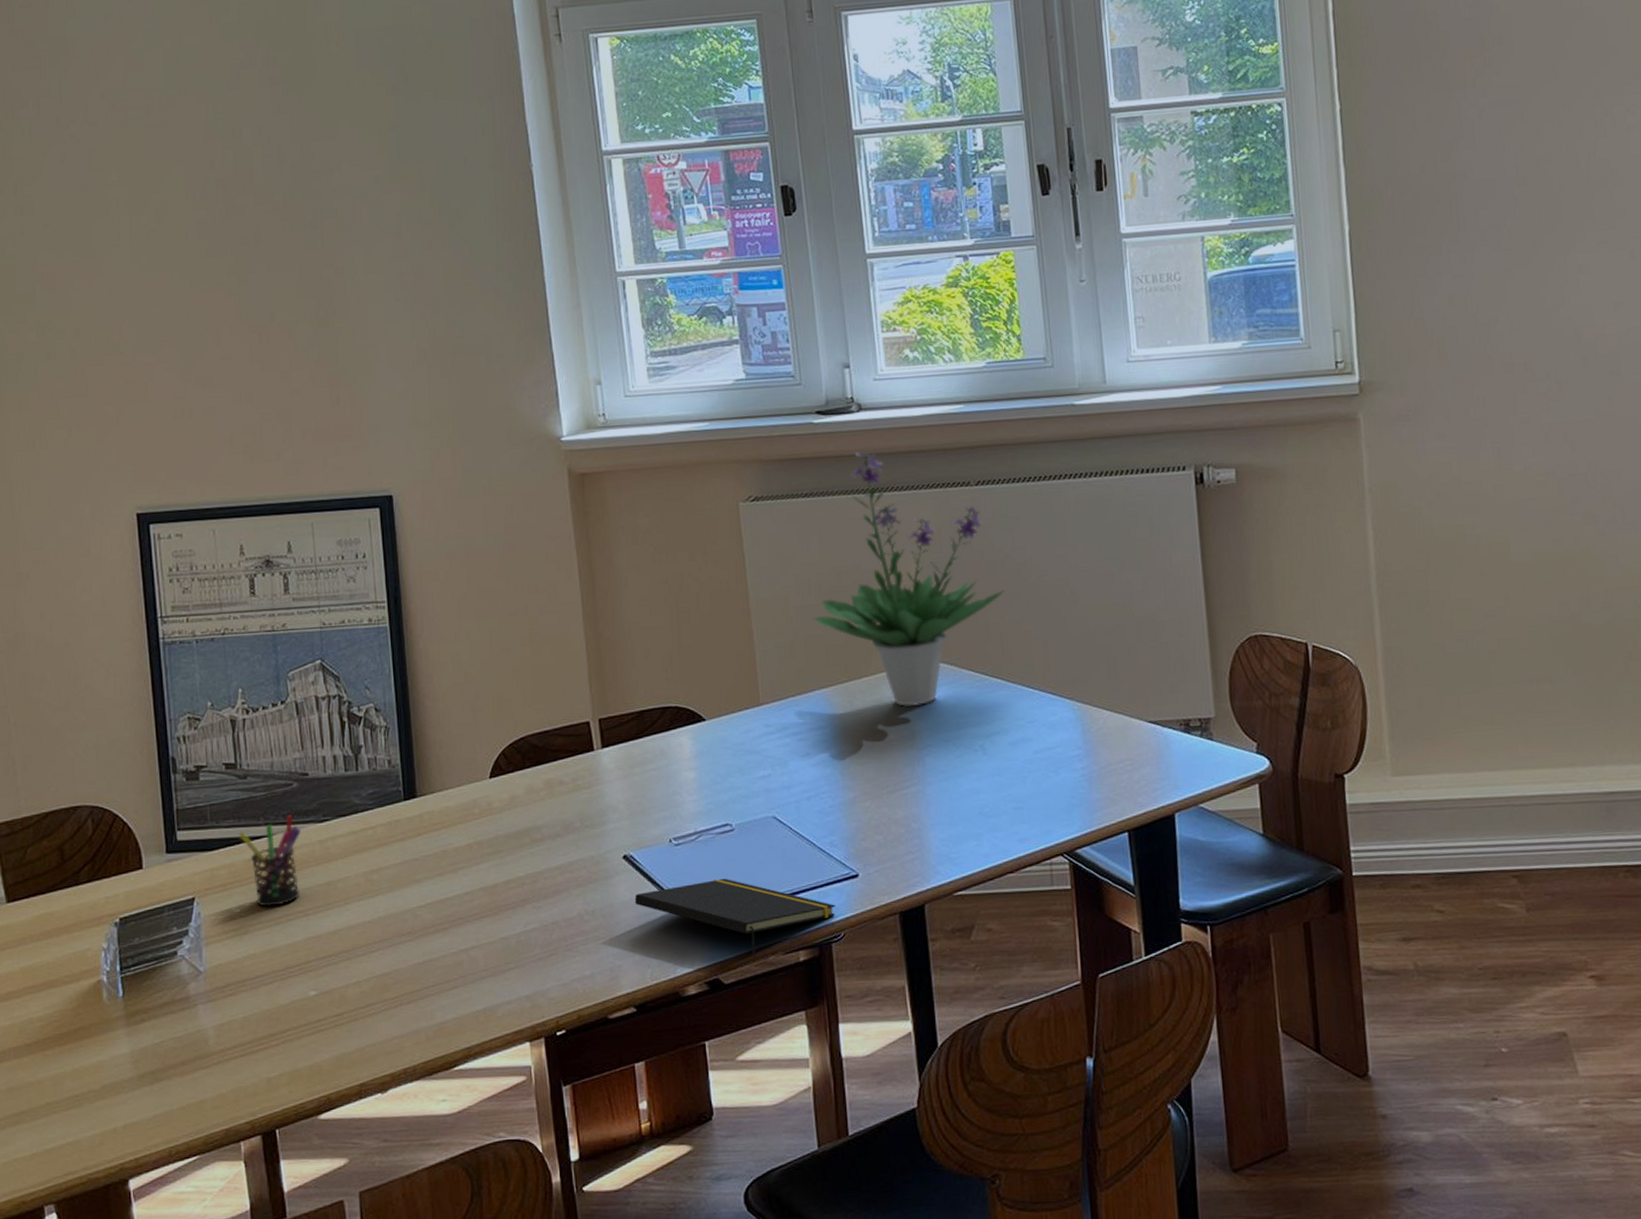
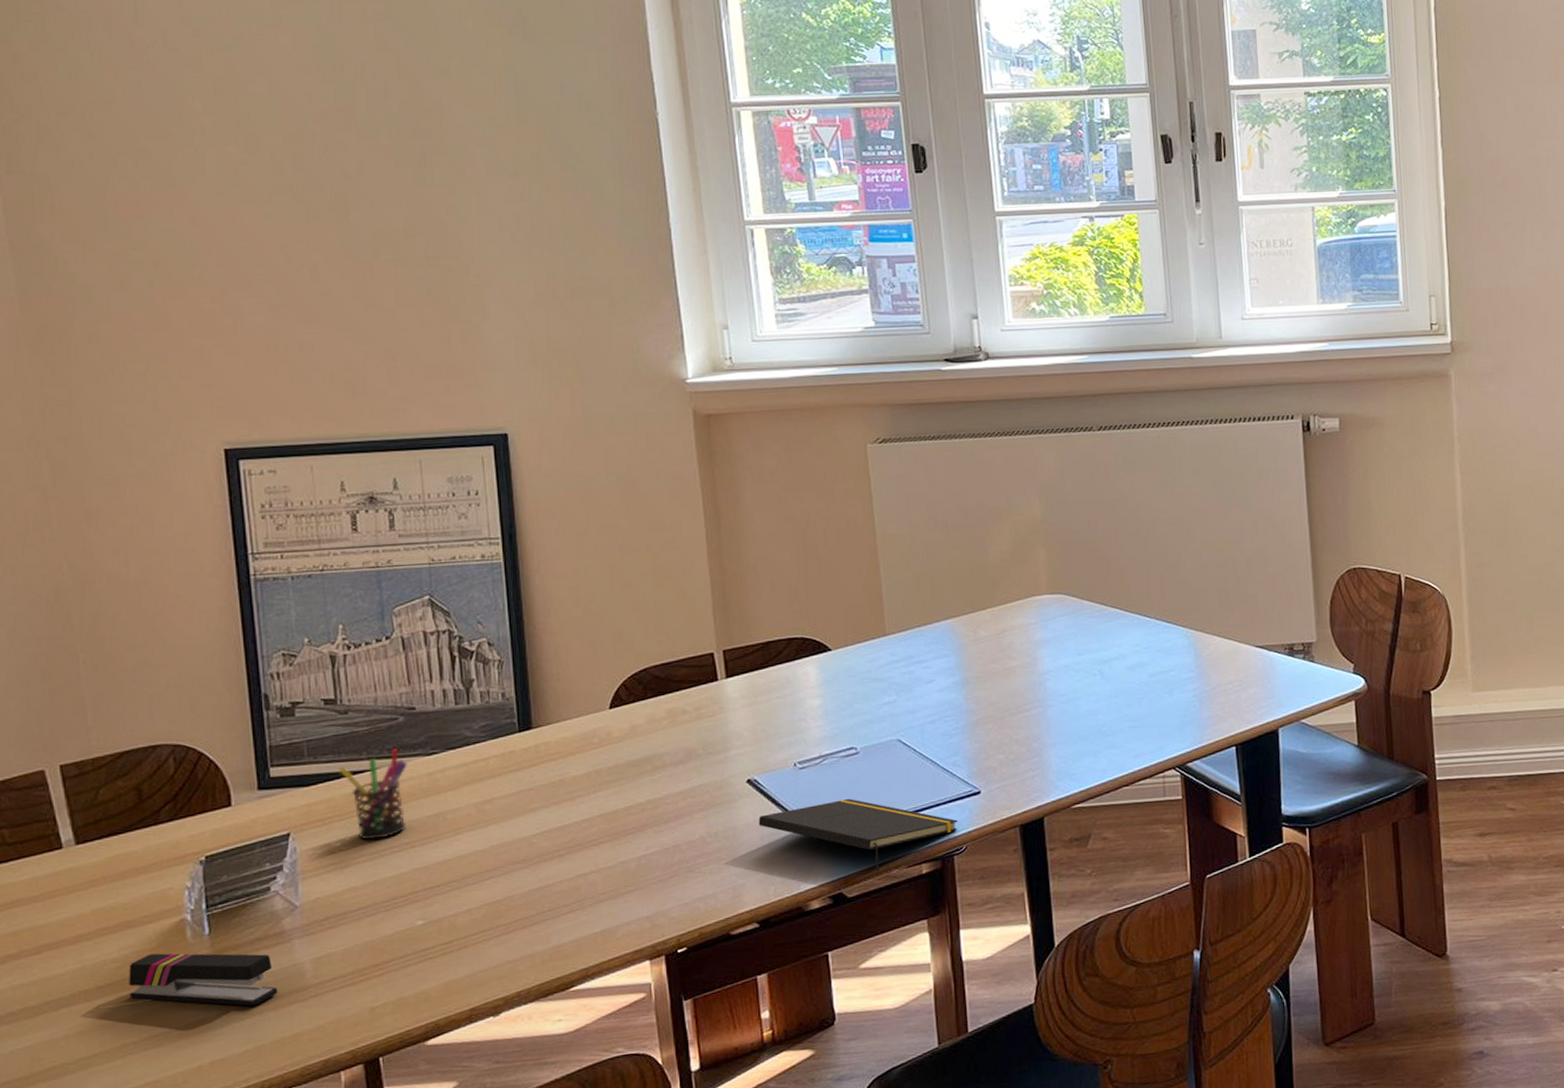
stapler: none [52,1014,184,1071] -> present [129,953,278,1006]
potted plant: present [812,452,1006,707] -> none [938,398,1126,635]

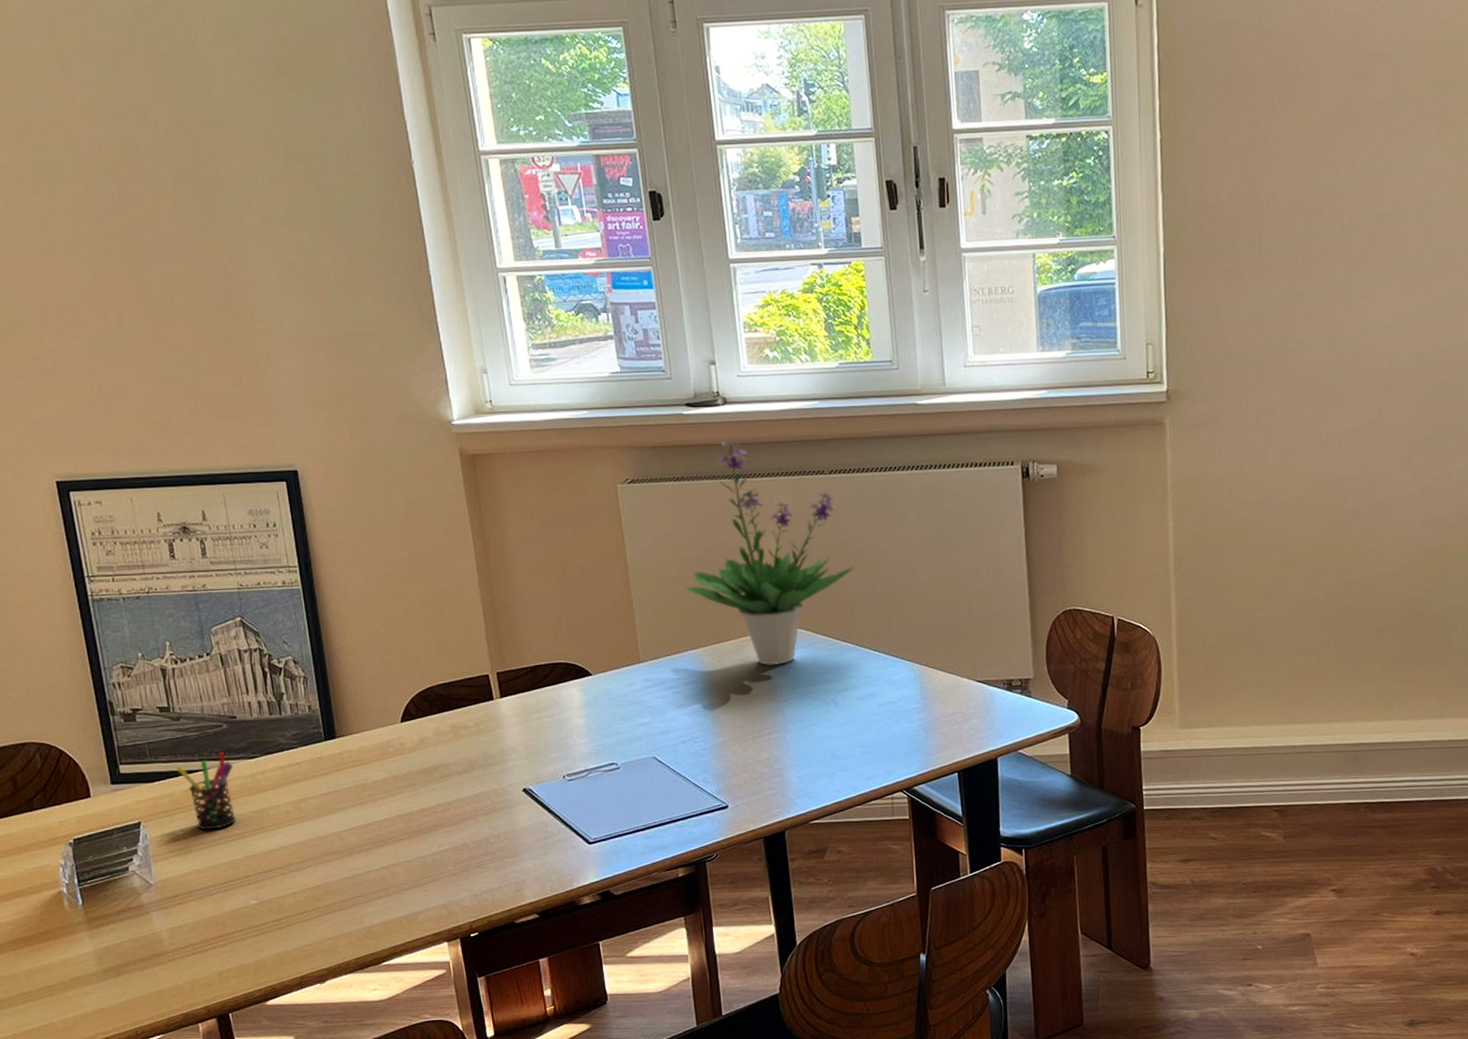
stapler: present [129,953,278,1006] -> none [21,919,143,966]
notepad: present [758,798,958,872] -> none [534,808,709,874]
potted plant: none [938,398,1126,635] -> present [685,442,856,665]

